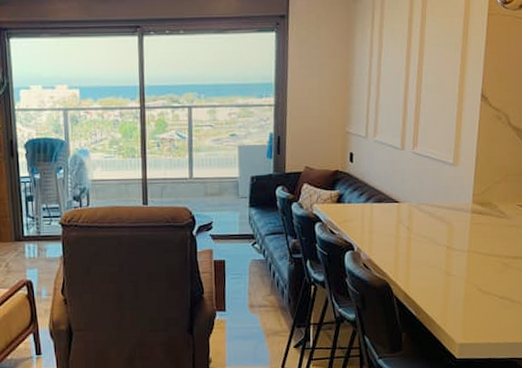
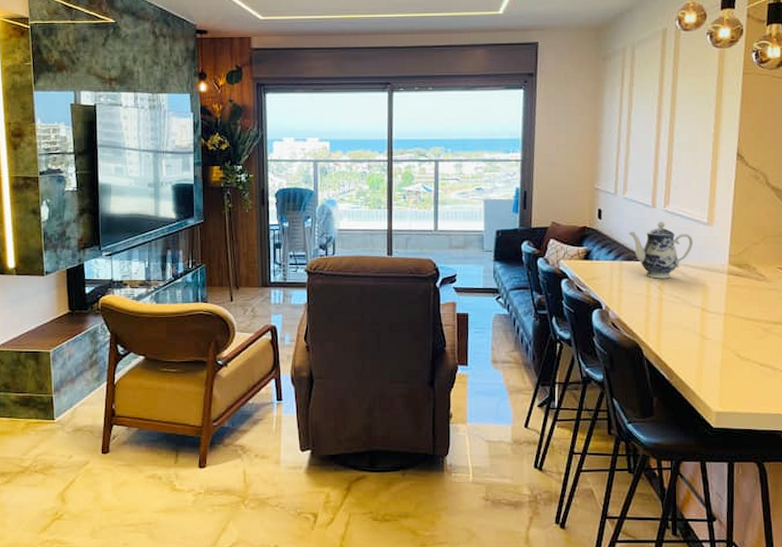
teapot: none [379,163,439,220] -> present [628,221,693,279]

